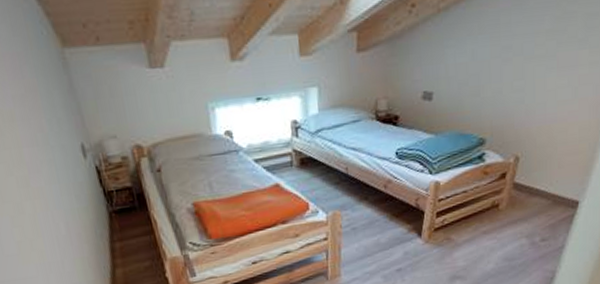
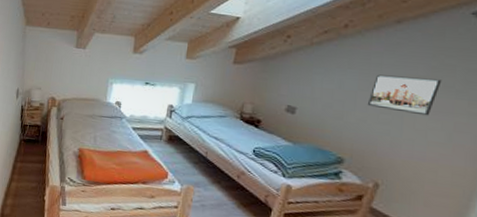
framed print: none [501,30,566,75] -> present [367,74,442,116]

